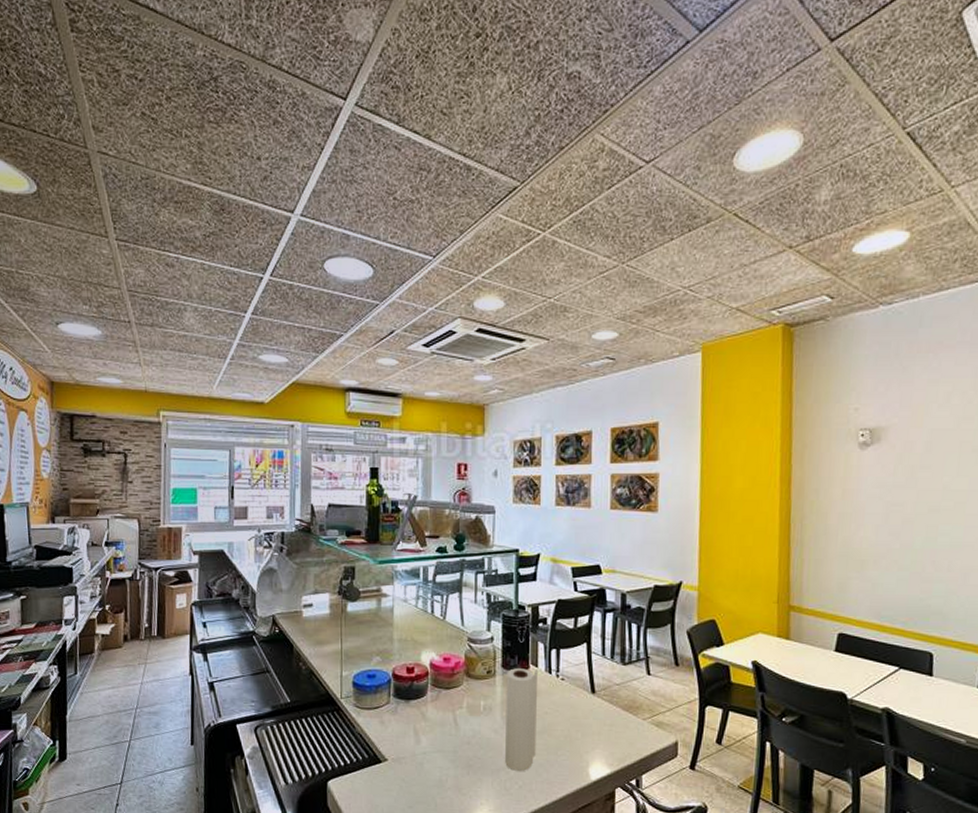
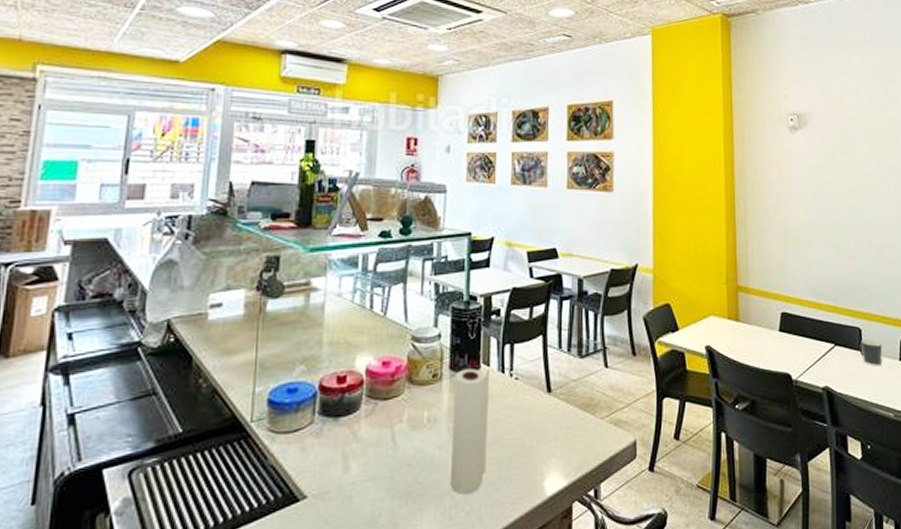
mug: none [929,665,957,692] -> present [859,340,882,367]

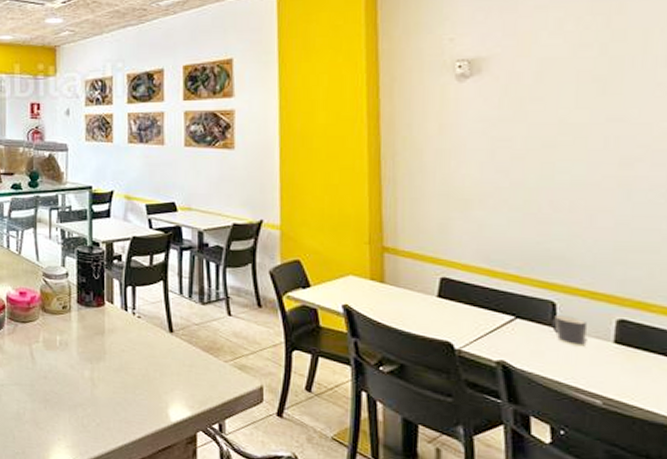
paper towel roll: present [451,368,489,494] -> none [82,304,113,409]

